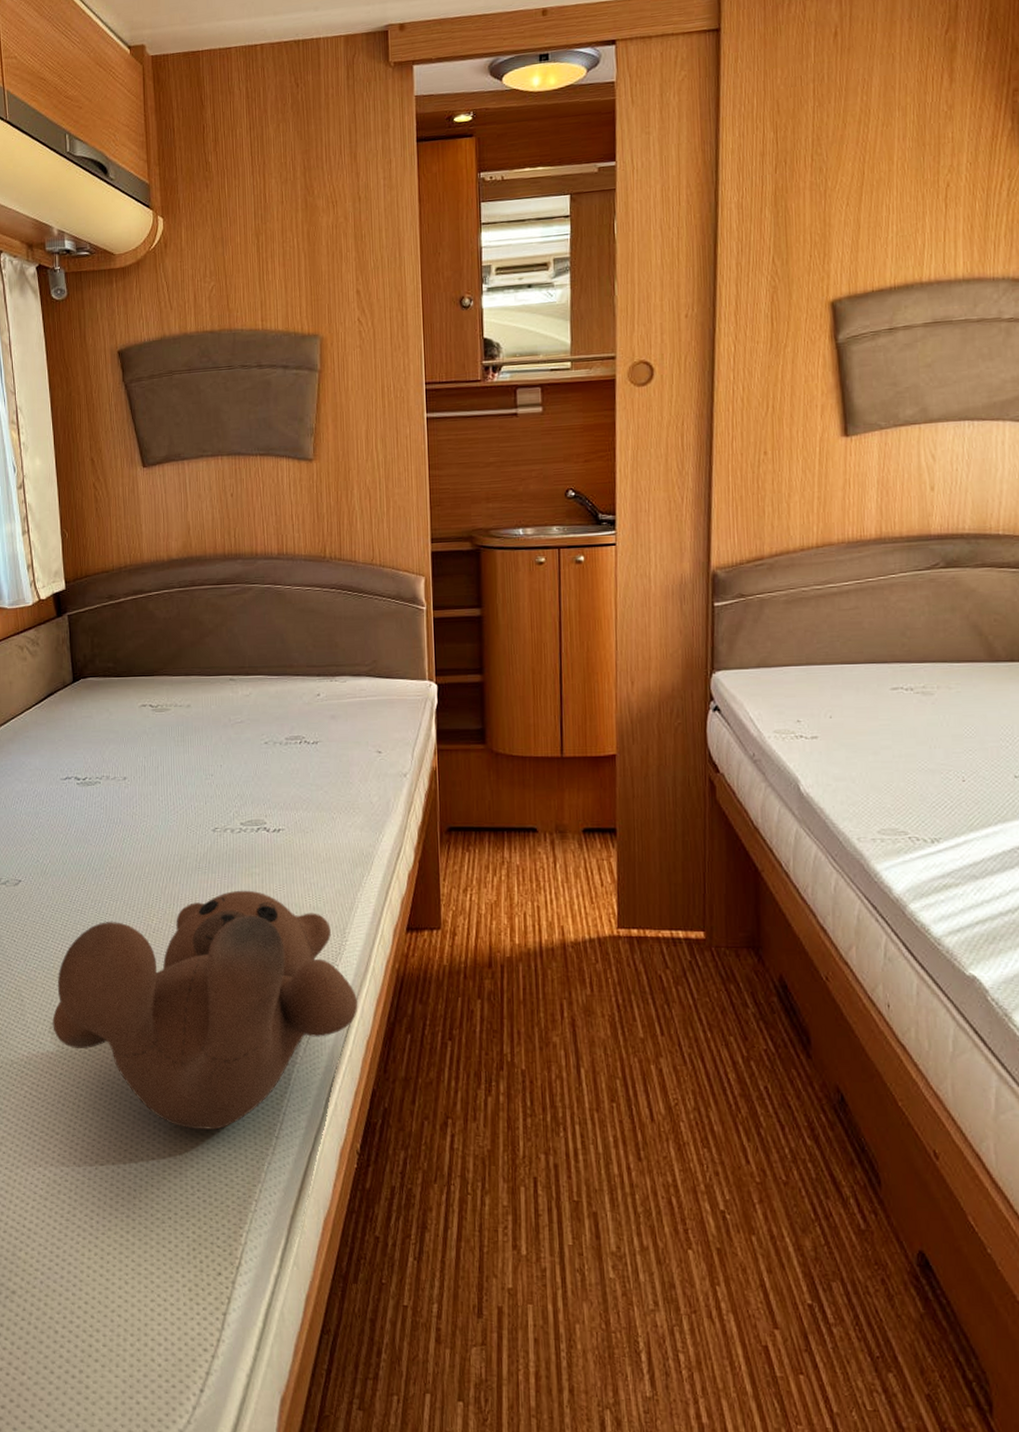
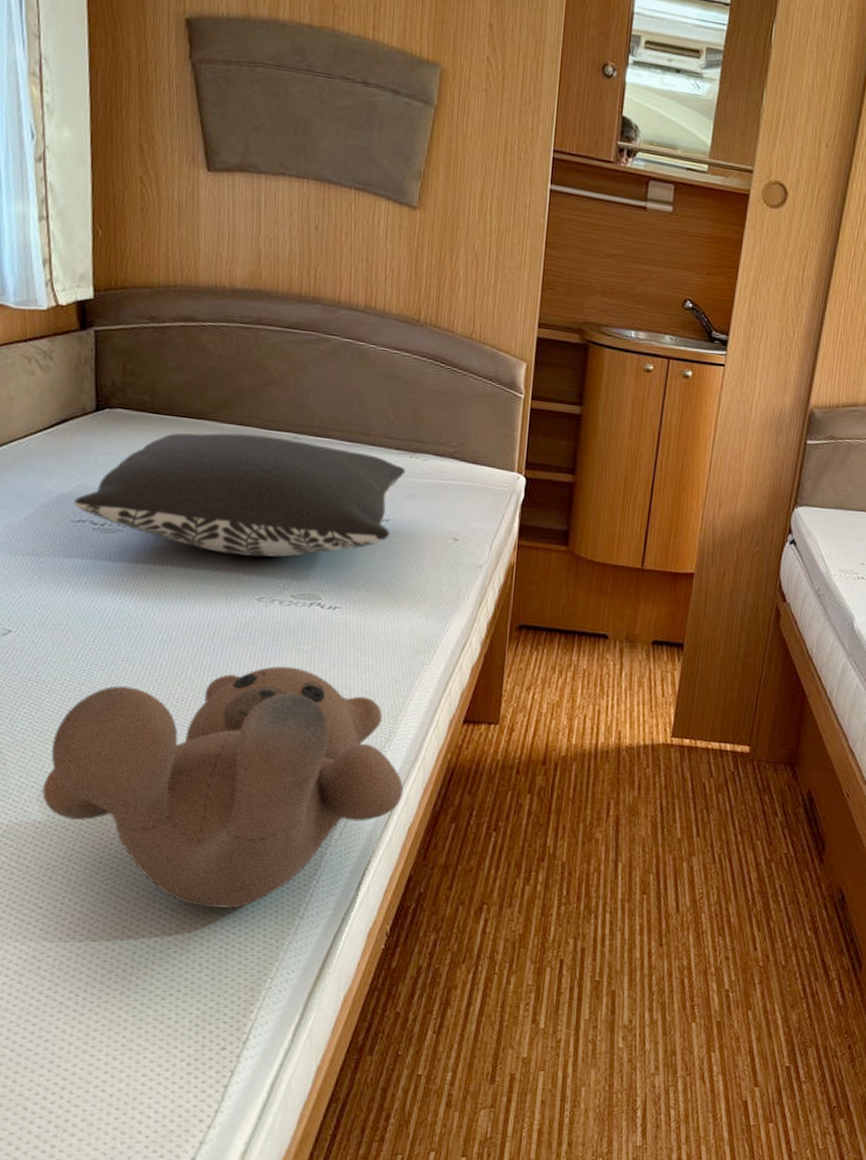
pillow: none [62,681,328,792] -> present [74,432,406,558]

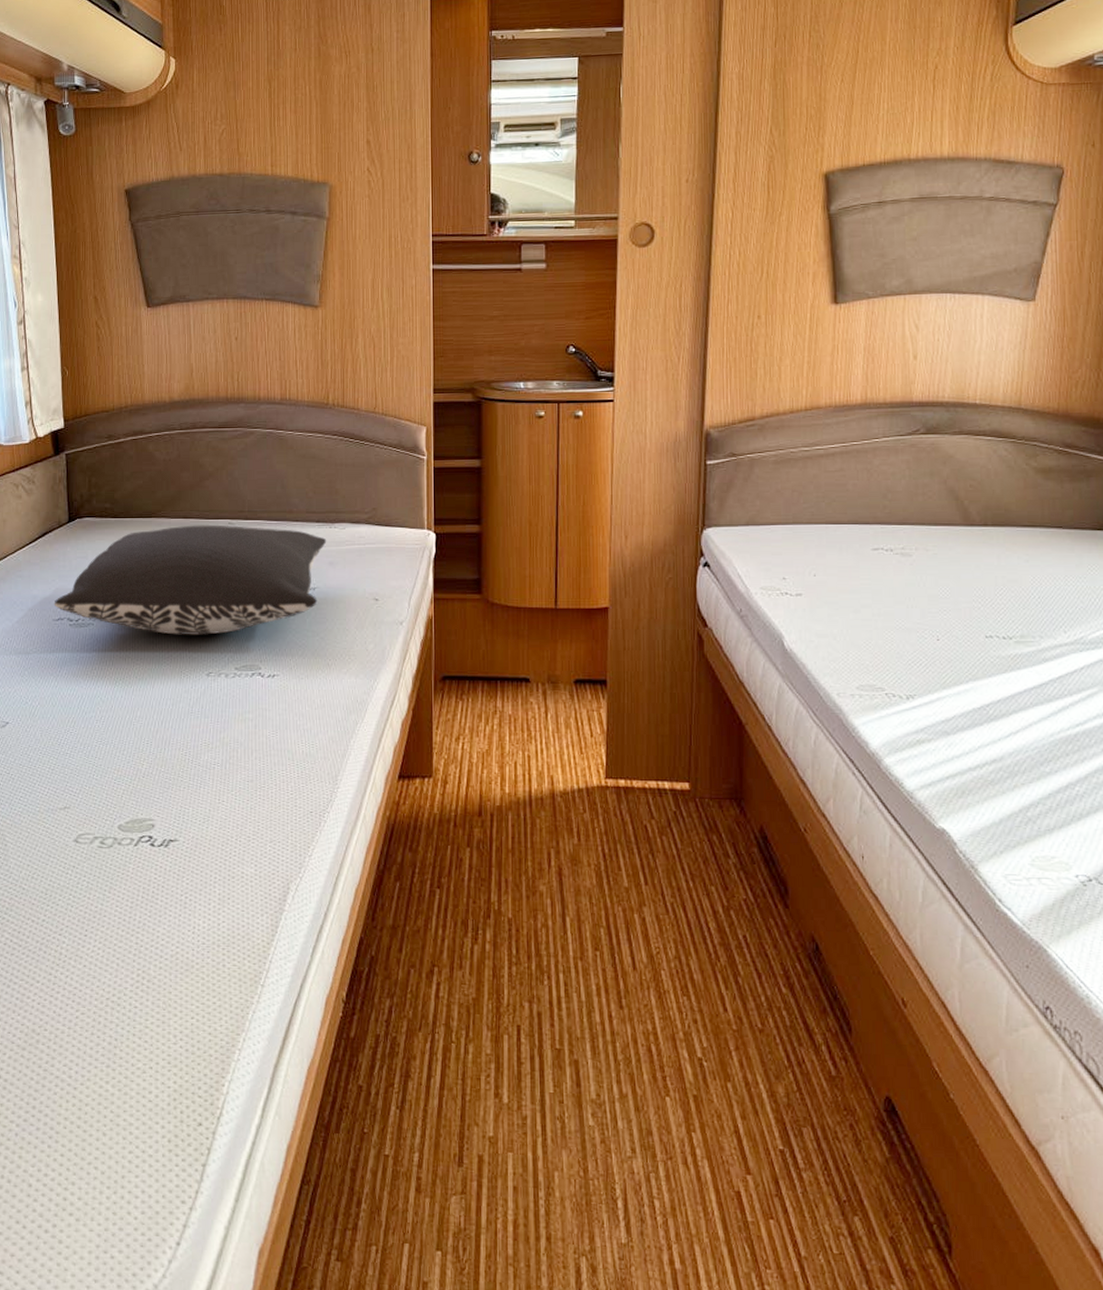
teddy bear: present [42,666,404,909] -> none [36,735,348,978]

